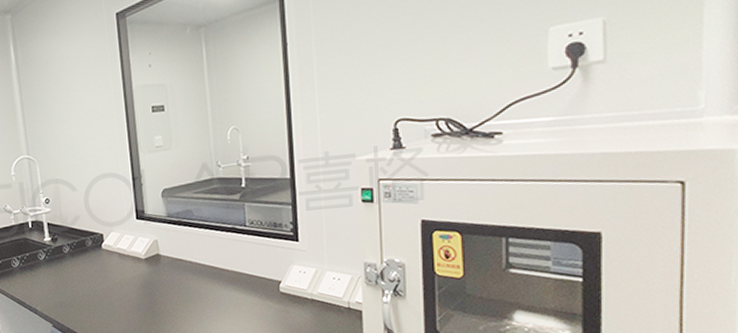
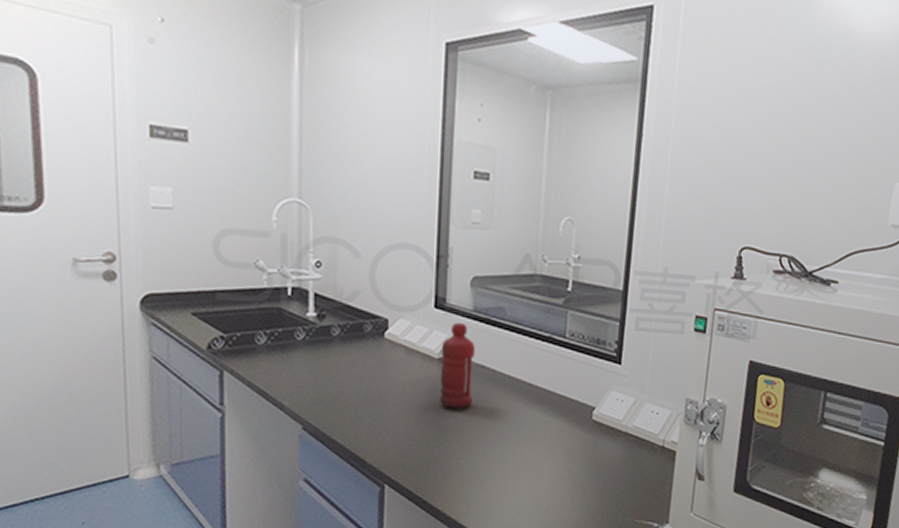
water bottle: none [146,228,177,297] -> present [440,323,475,409]

